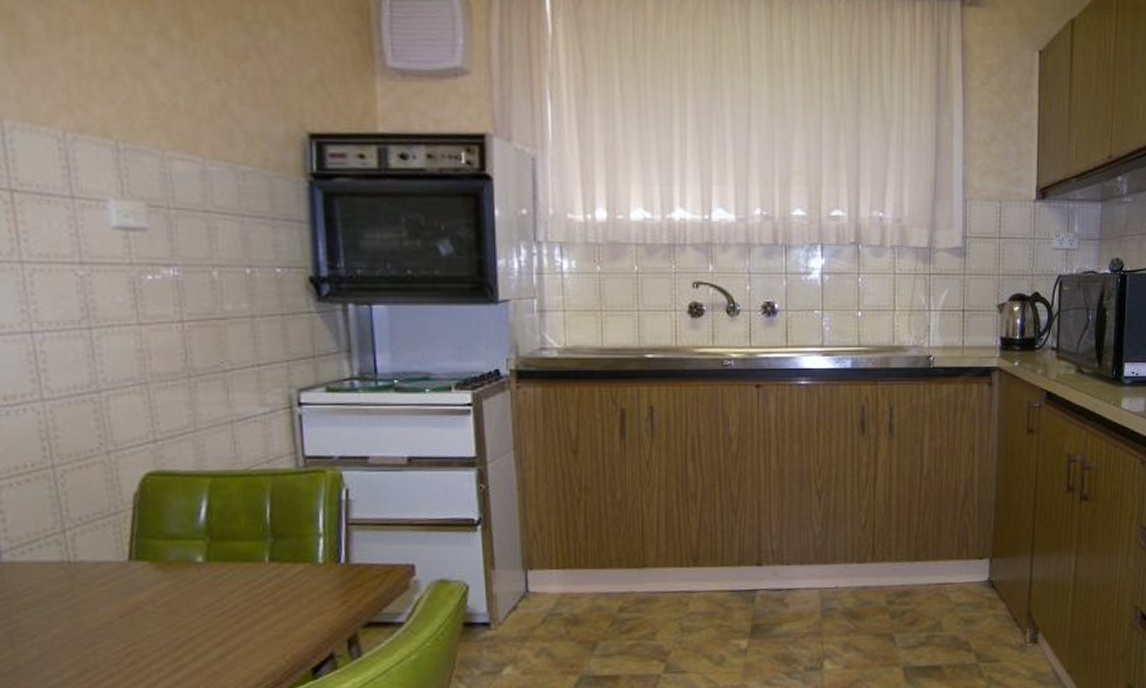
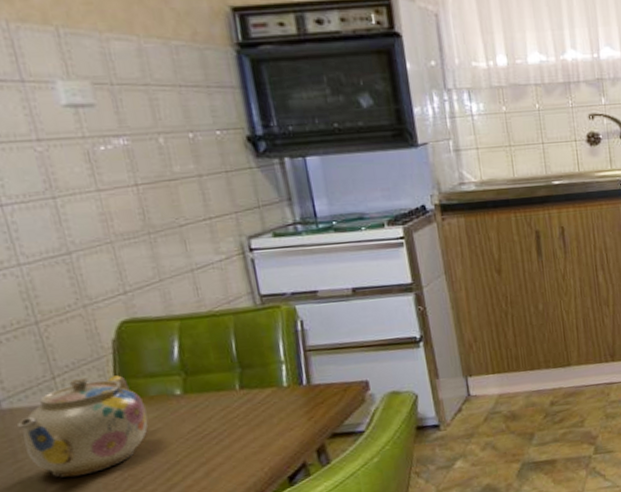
teapot: none [17,532,162,647] -> present [17,375,148,478]

